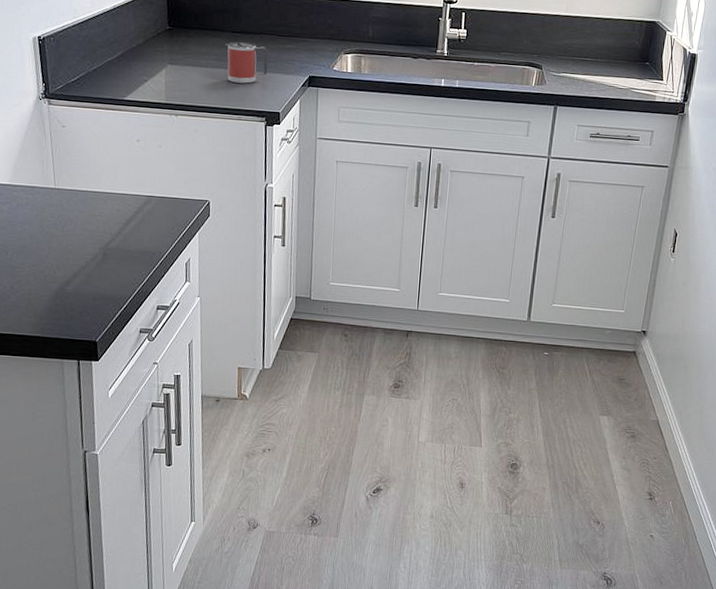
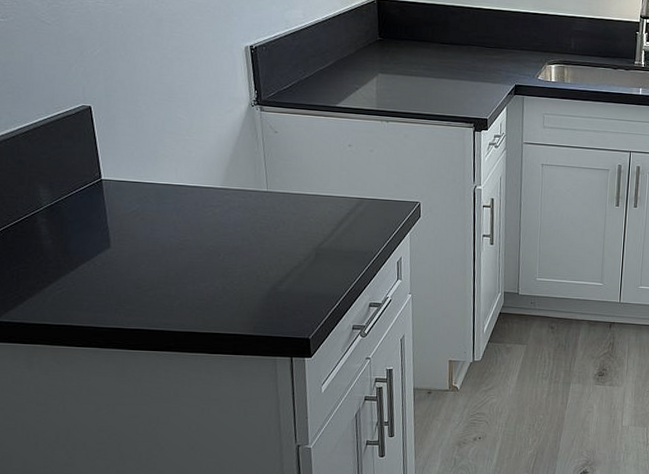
mug: present [226,41,269,84] -> none [435,52,476,92]

